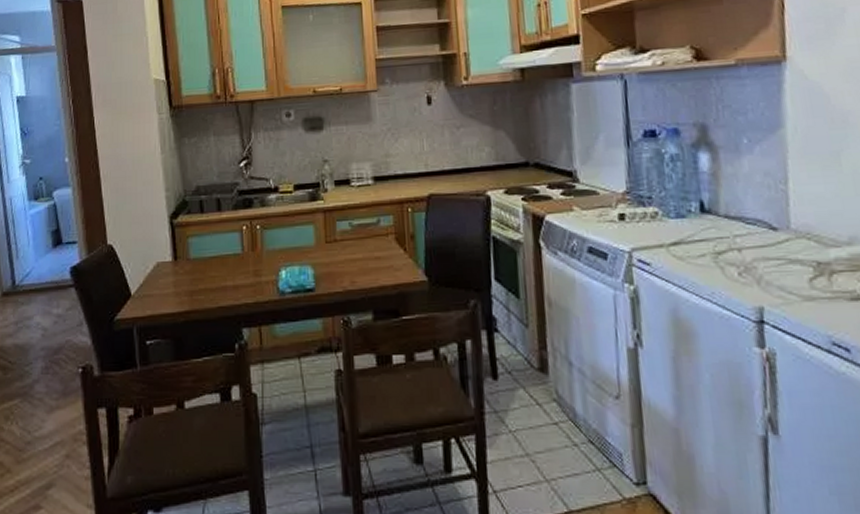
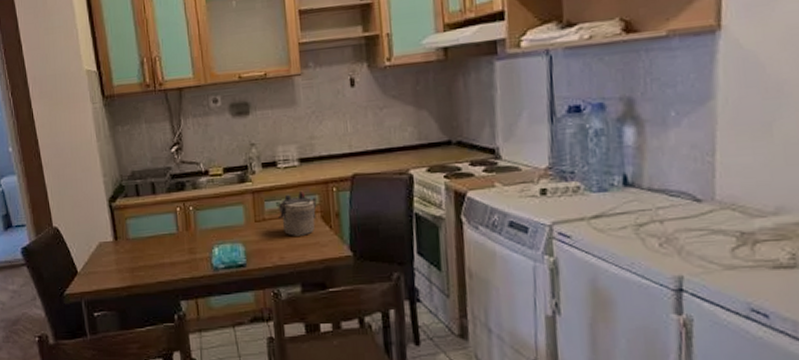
teapot: none [351,210,391,259] -> present [279,190,317,236]

